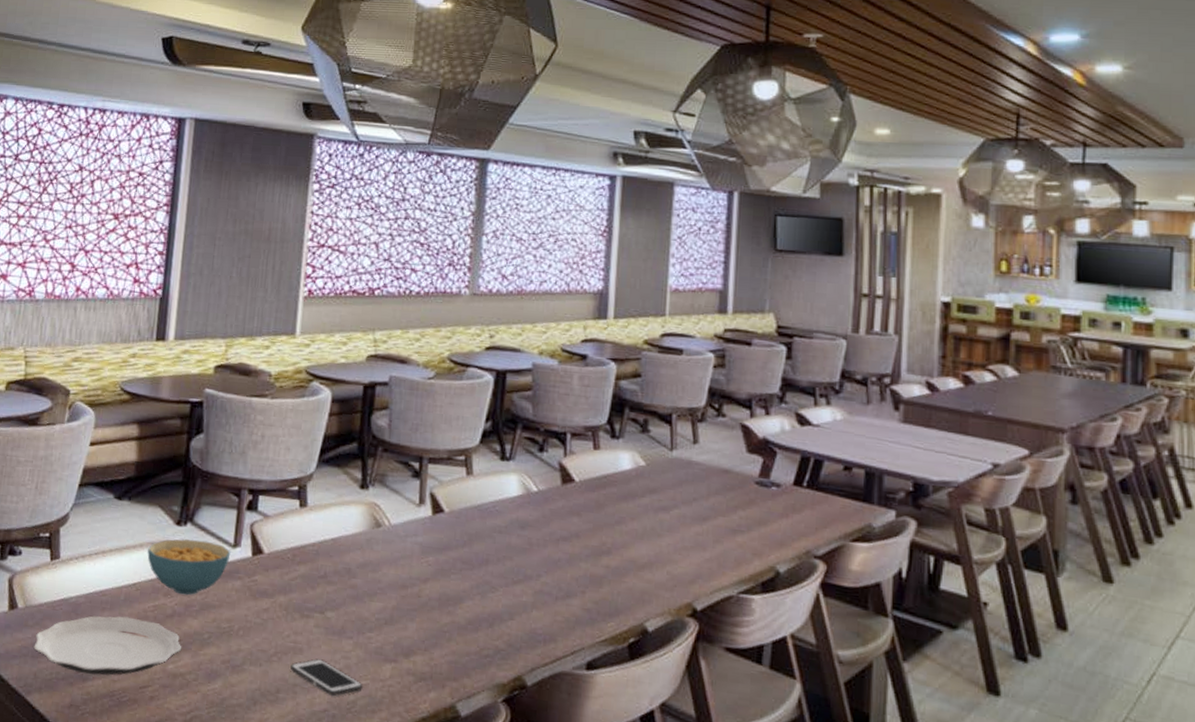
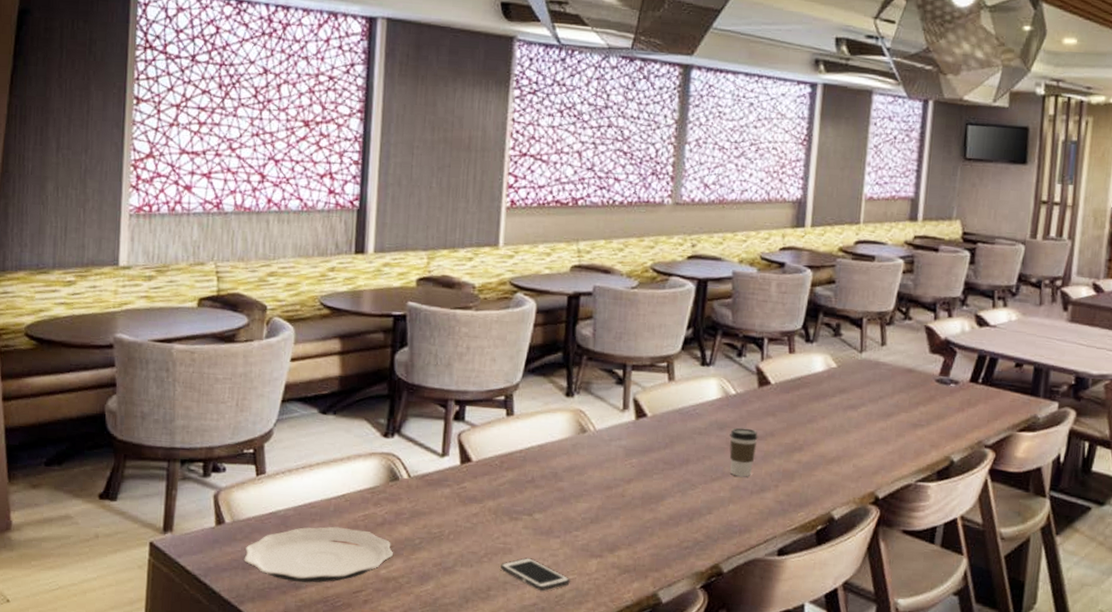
cereal bowl: present [147,539,231,596] -> none [355,450,439,504]
coffee cup: none [531,527,562,581] -> present [729,427,758,477]

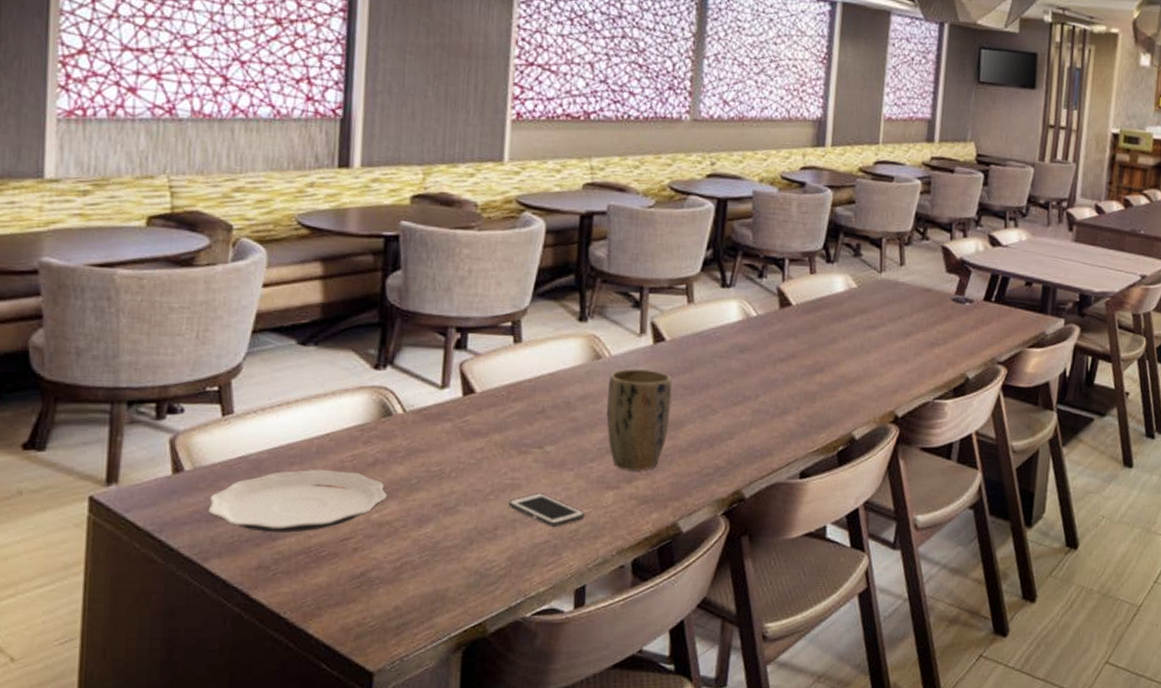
plant pot: none [590,442,653,541] -> present [606,369,672,471]
coffee cup: present [729,427,758,477] -> none [750,350,780,400]

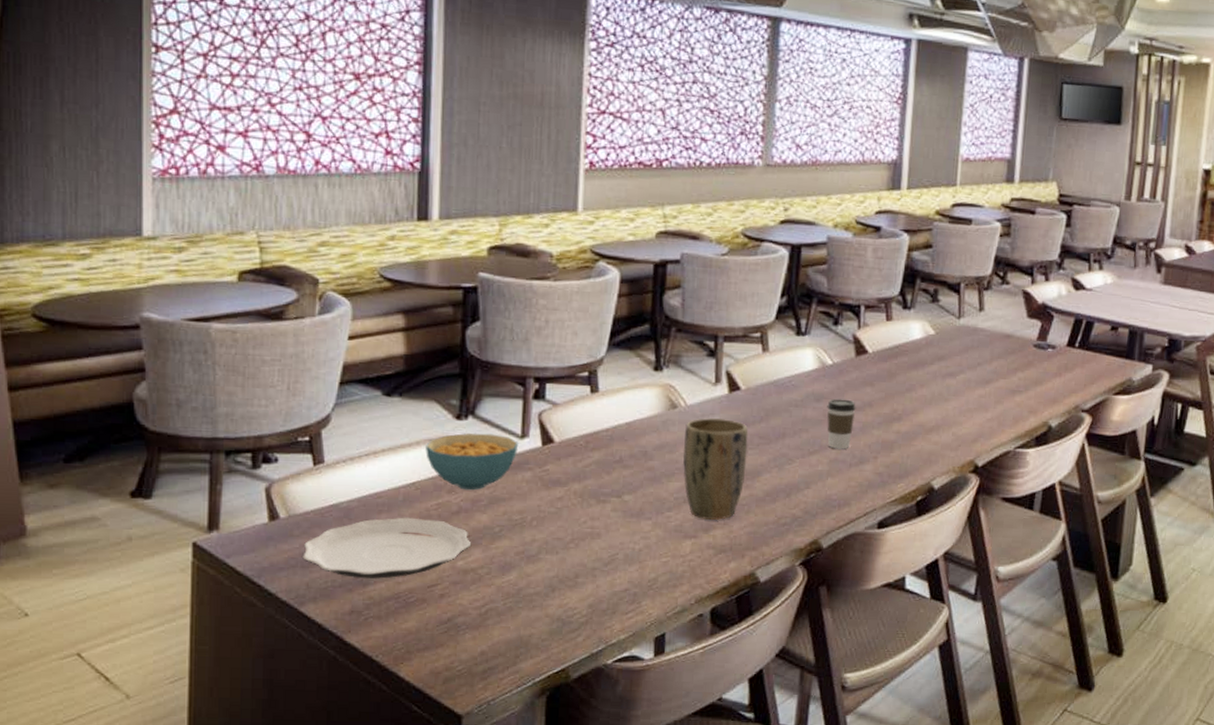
cereal bowl: none [341,383,439,442] -> present [426,433,519,491]
cell phone: present [509,493,585,527] -> none [589,542,663,575]
coffee cup: none [750,350,780,400] -> present [827,398,856,449]

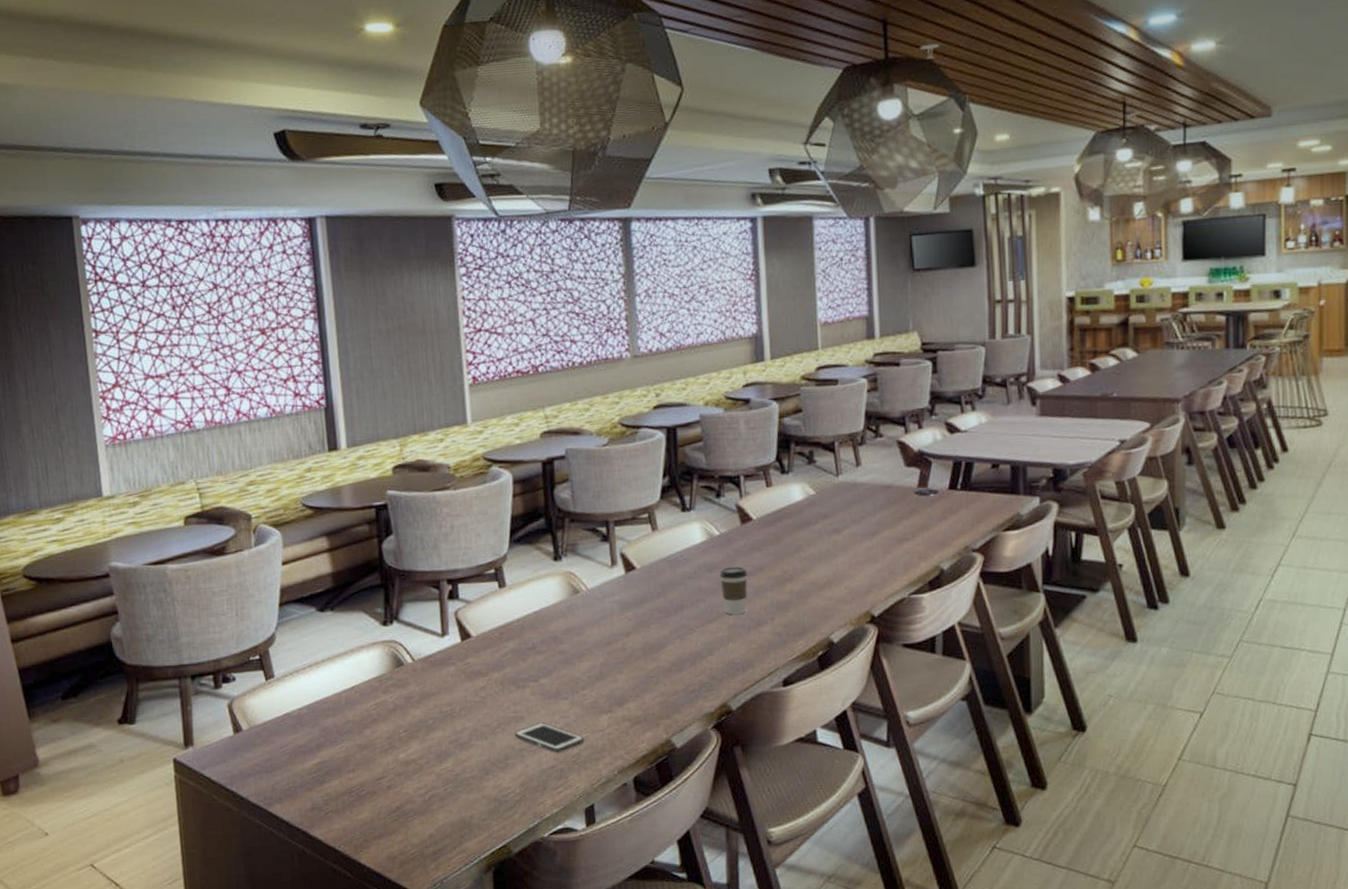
plate: present [303,517,472,579] -> none [266,718,410,778]
cereal bowl: present [426,433,519,491] -> none [359,635,441,689]
cell phone: none [589,542,663,575] -> present [515,722,584,752]
plant pot: present [682,418,748,520] -> none [589,598,650,694]

